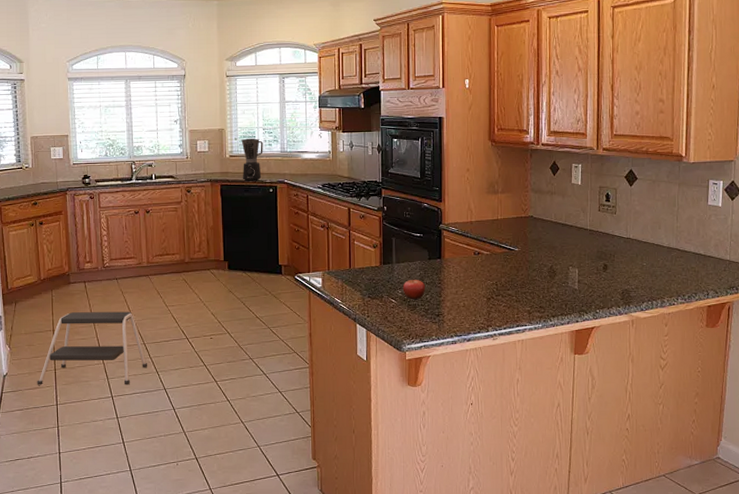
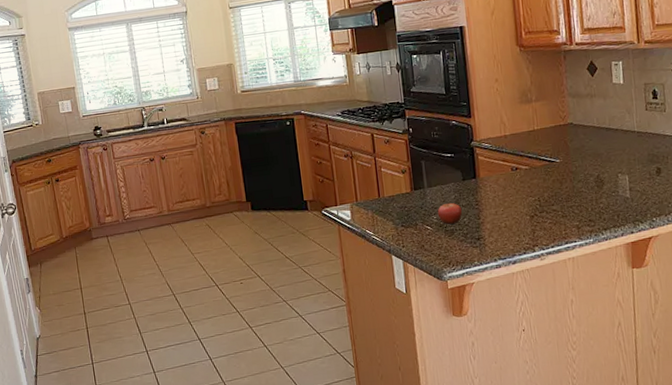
step stool: present [37,311,147,385] -> none [70,262,179,345]
blender: present [241,138,263,181] -> none [251,70,277,116]

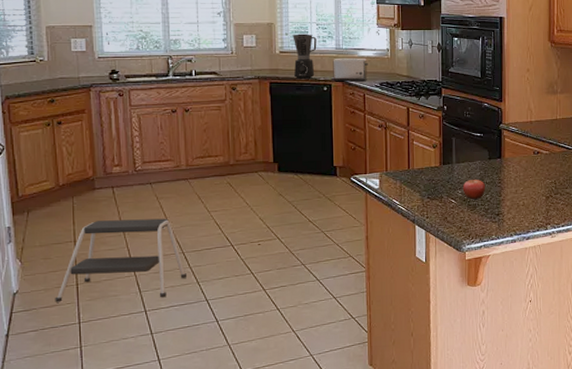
step stool: none [70,262,179,345] -> present [55,218,186,303]
blender: none [251,70,277,116] -> present [292,34,317,79]
toaster: none [292,87,328,115] -> present [333,58,368,82]

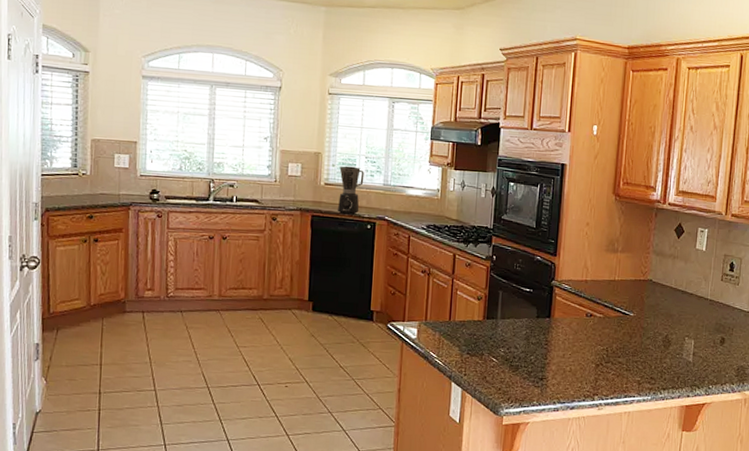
step stool: present [55,218,186,303] -> none [76,345,209,433]
toaster: present [333,58,368,82] -> none [378,194,416,222]
fruit: present [462,178,486,200] -> none [505,336,531,361]

